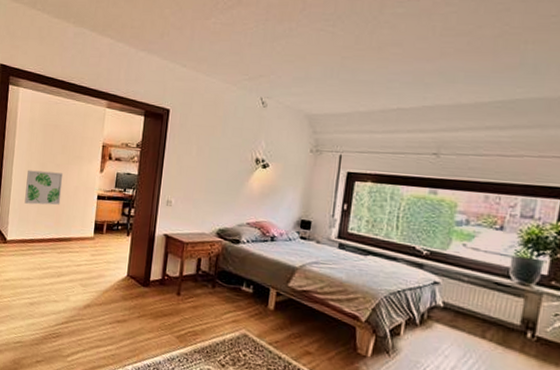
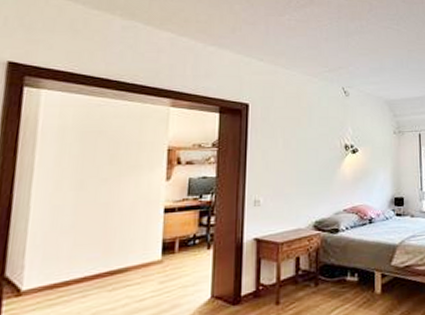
wall art: present [24,170,63,205] -> none [52,188,113,235]

